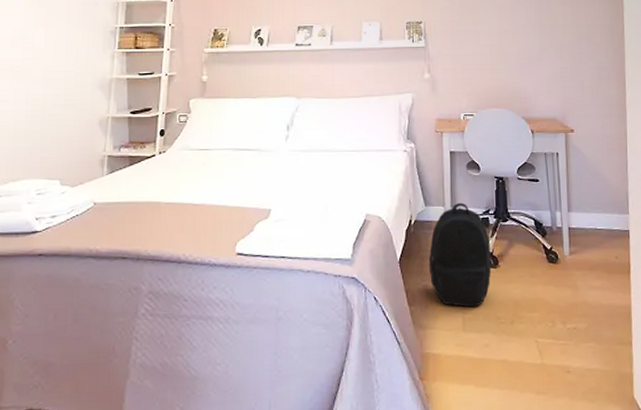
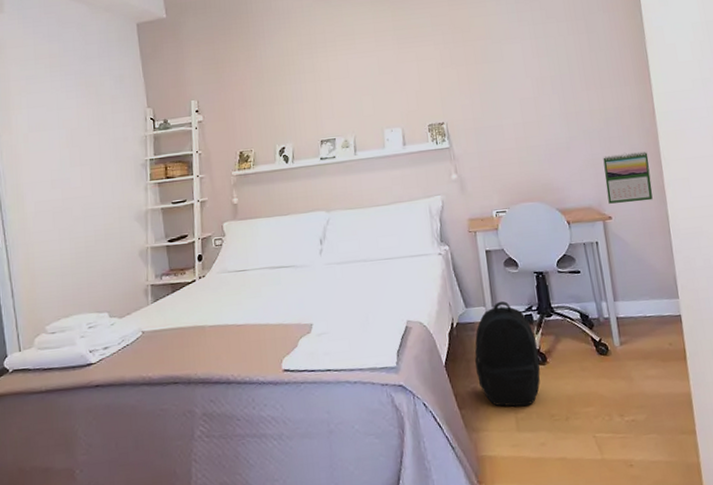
calendar: none [571,69,615,118] -> present [603,151,653,204]

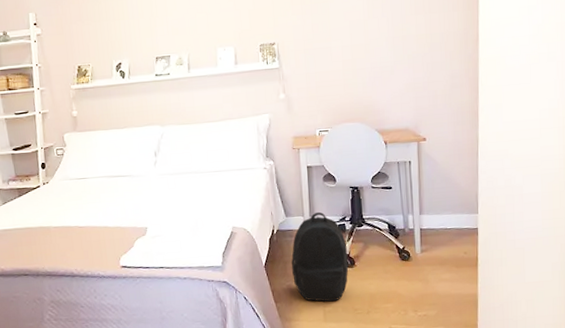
calendar: present [603,151,653,204] -> none [423,77,467,126]

